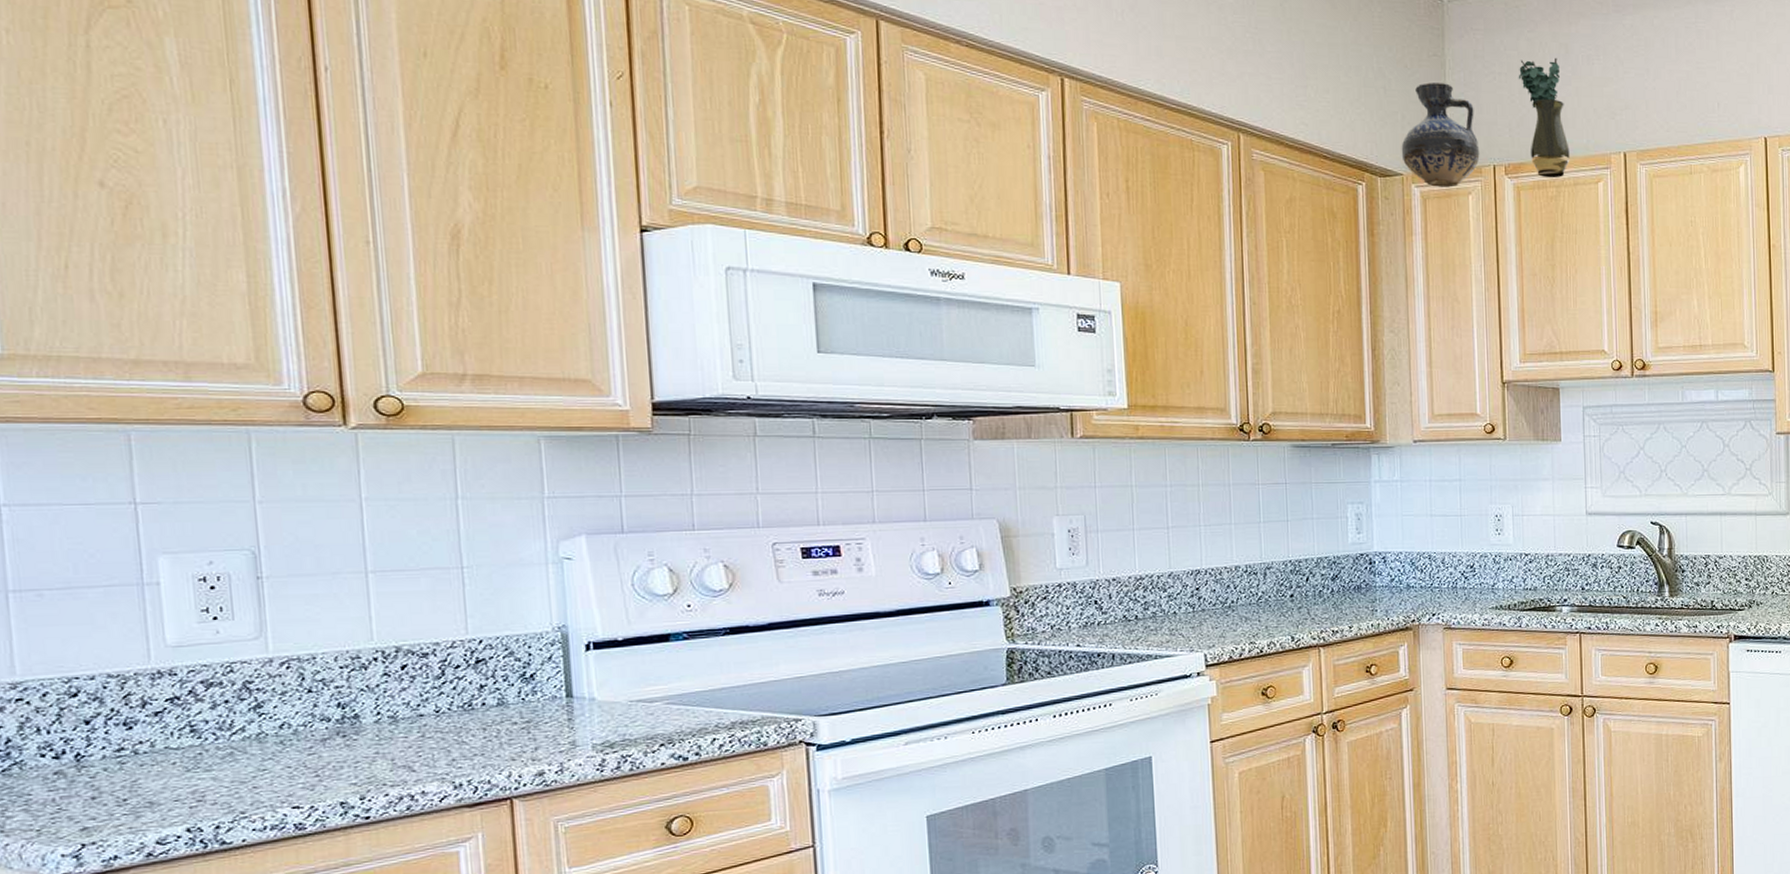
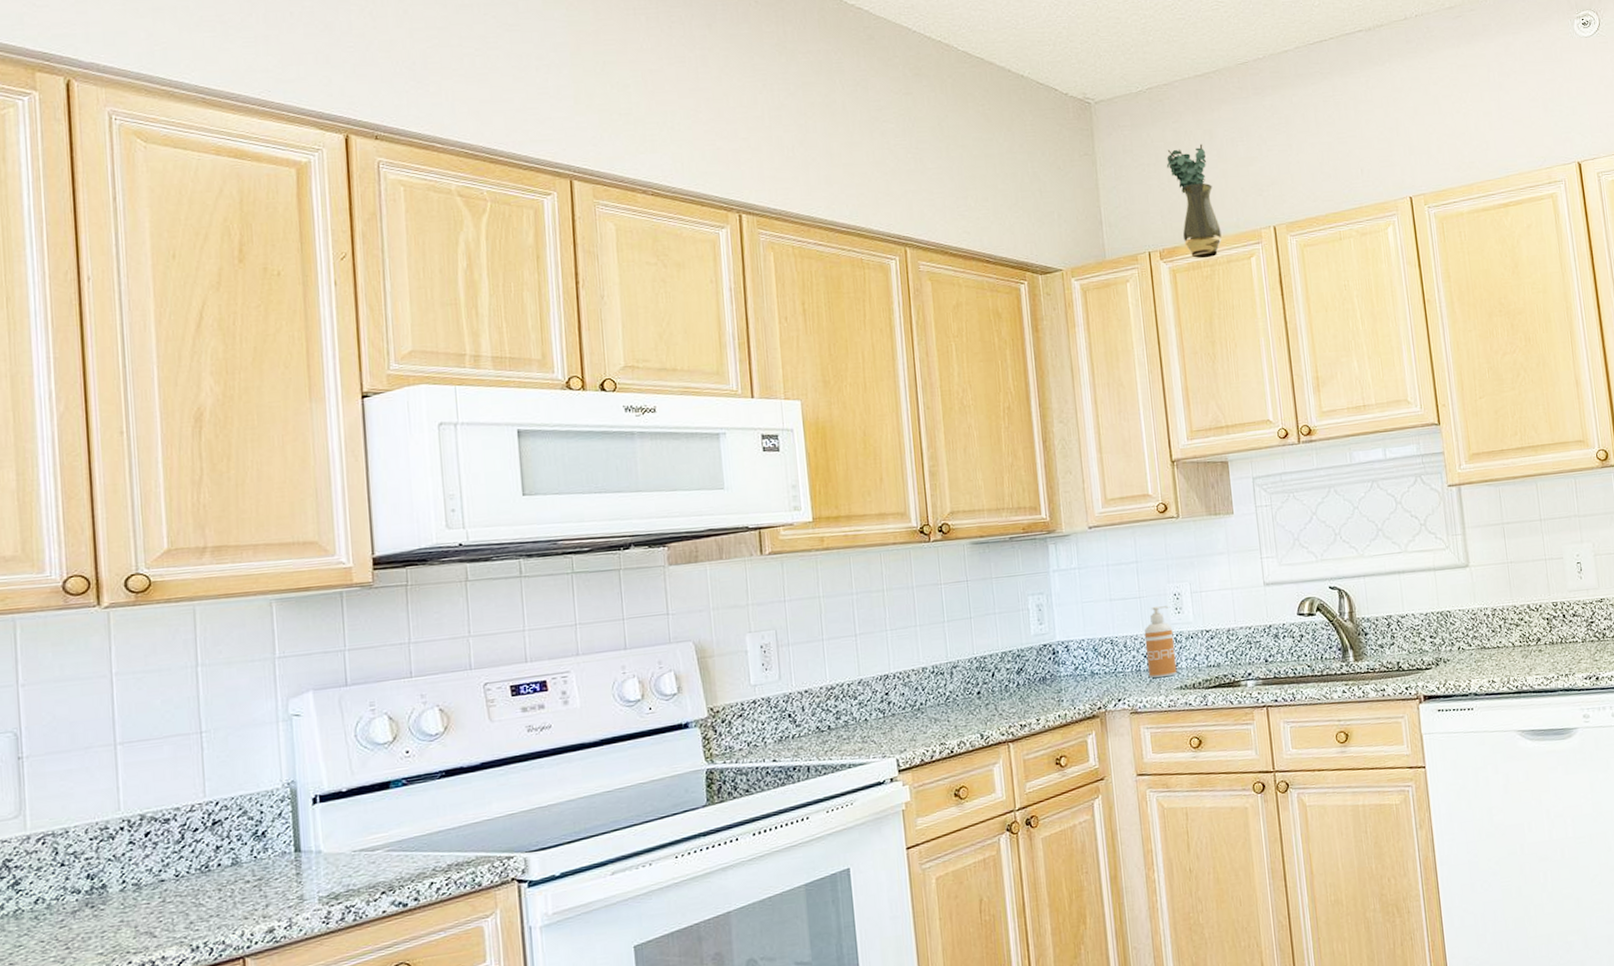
ceramic jug: present [1401,82,1480,188] -> none [1059,179,1135,279]
soap dispenser: none [1463,526,1494,597] -> present [1144,606,1177,679]

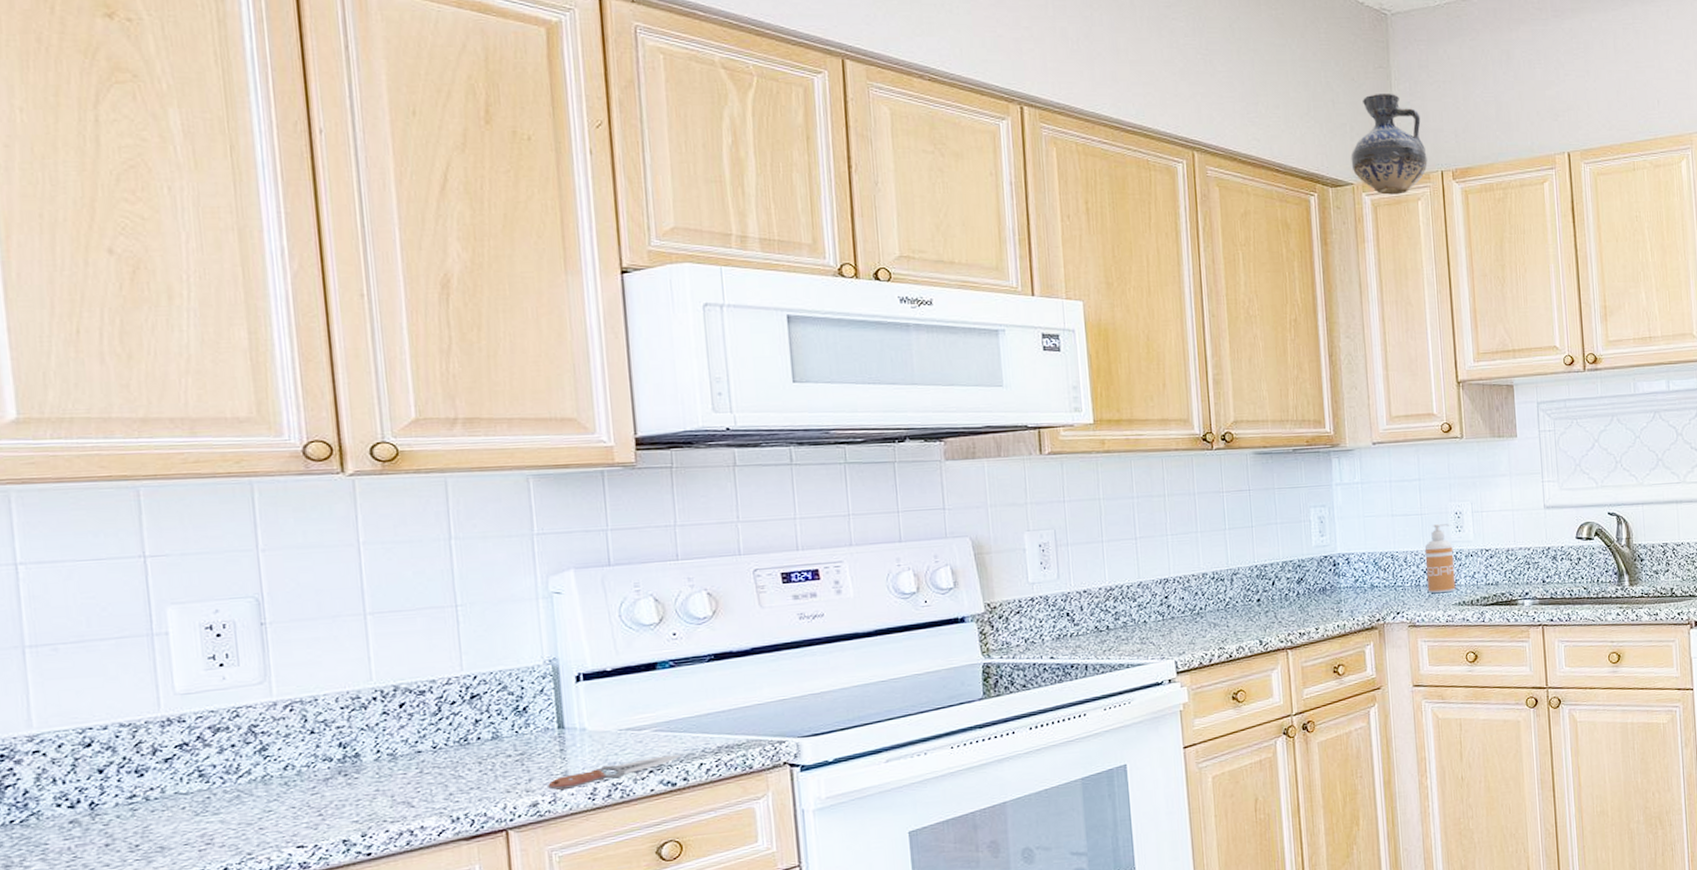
knife: none [284,874,414,916] -> present [548,754,682,791]
ceramic jug: none [1059,179,1135,279] -> present [1350,92,1428,195]
vase: present [1166,143,1222,259] -> none [1462,64,1515,181]

